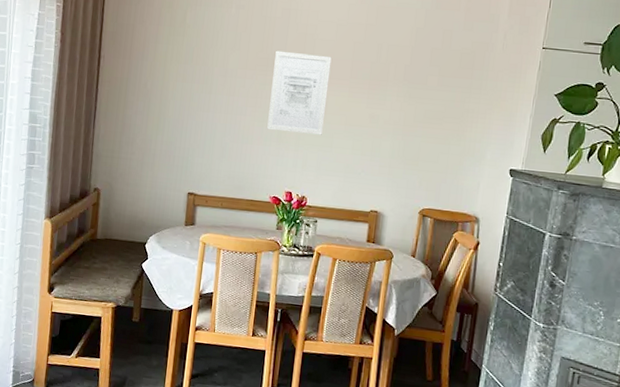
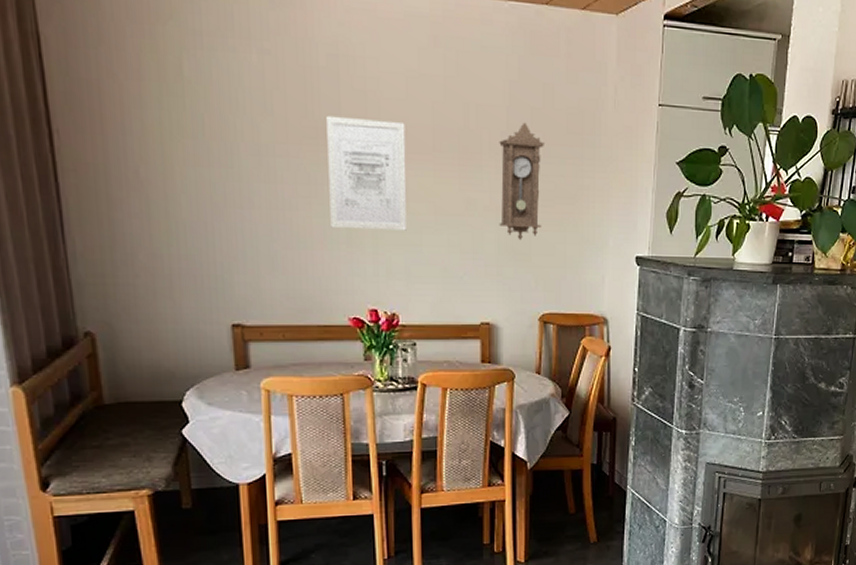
pendulum clock: none [394,59,440,149] -> present [499,122,544,240]

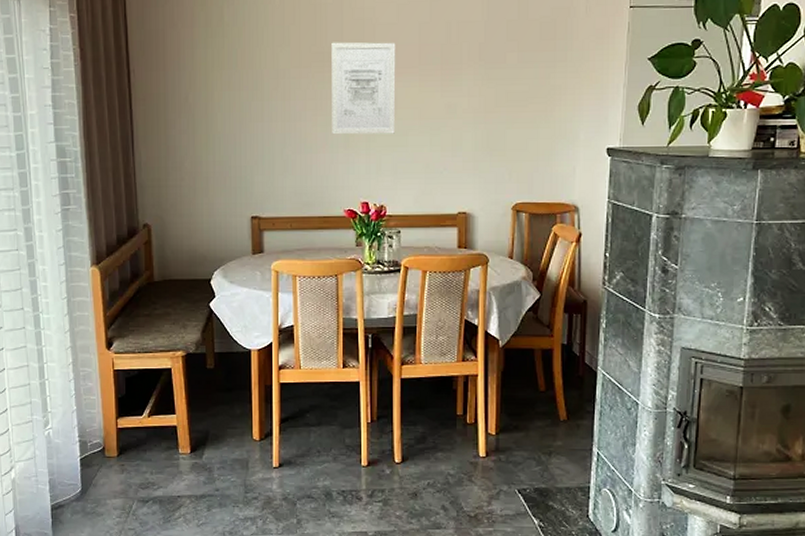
pendulum clock: present [499,122,544,240] -> none [476,33,519,138]

